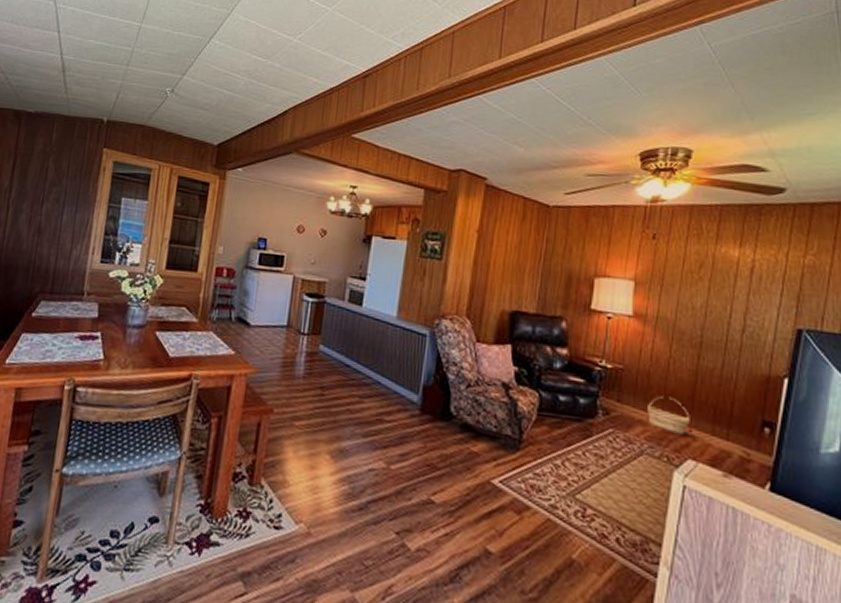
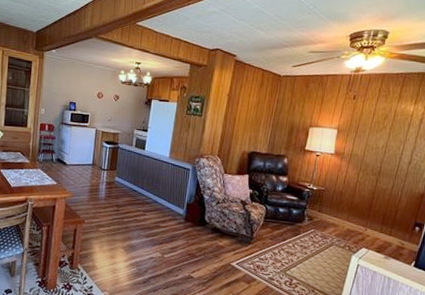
basket: present [648,397,690,436] -> none [338,208,367,233]

